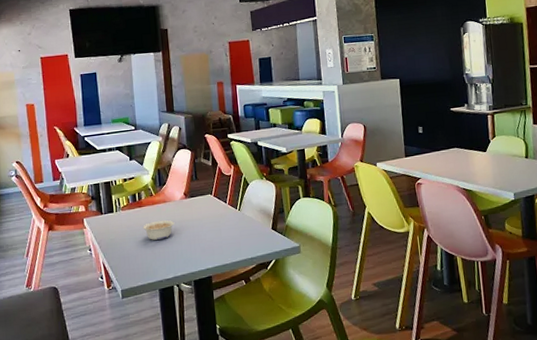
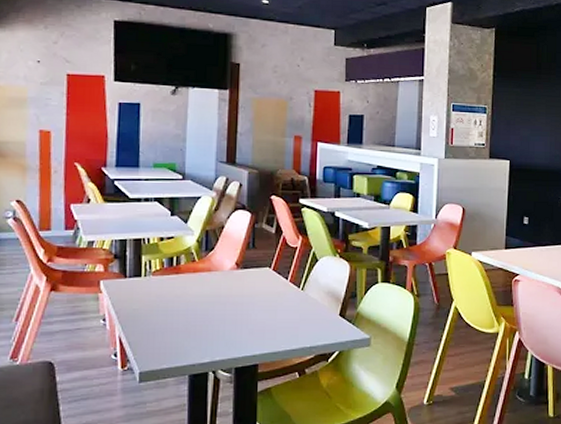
legume: present [143,220,175,240] -> none [177,292,220,315]

